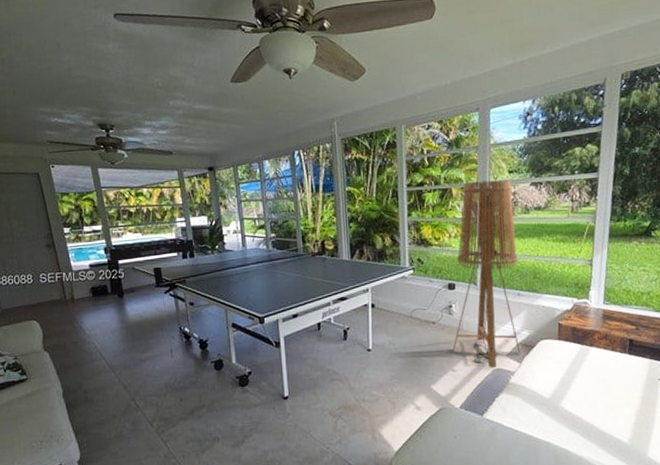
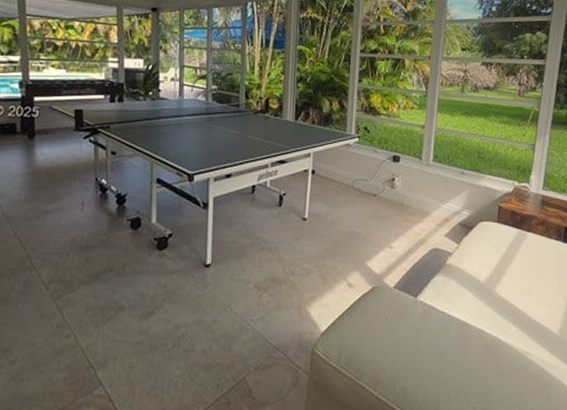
floor lamp: present [452,179,521,368] -> none [391,54,464,247]

